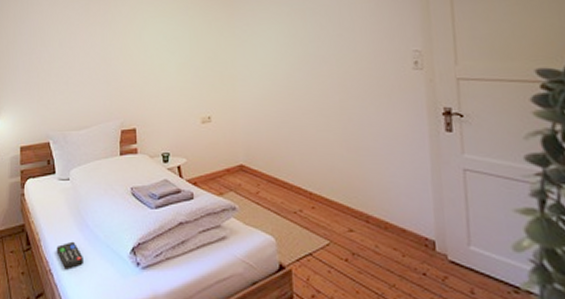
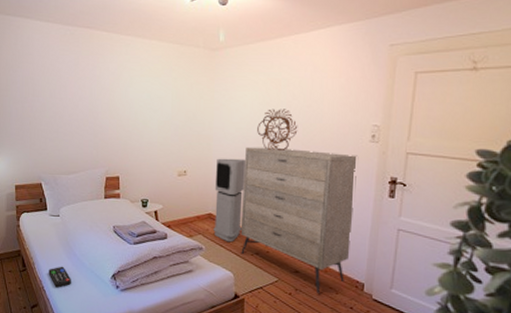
air purifier: none [244,98,280,199] -> present [213,158,245,243]
dresser: none [275,83,412,259] -> present [240,147,359,295]
decorative sculpture: none [285,40,331,88] -> present [257,109,298,152]

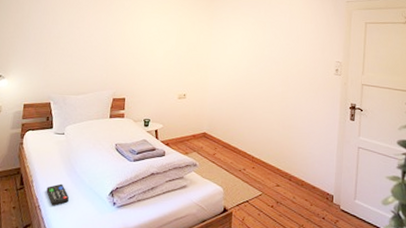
air purifier: present [213,158,245,243] -> none [207,84,236,159]
dresser: present [240,147,359,295] -> none [230,75,326,206]
decorative sculpture: present [257,109,298,152] -> none [246,45,279,80]

